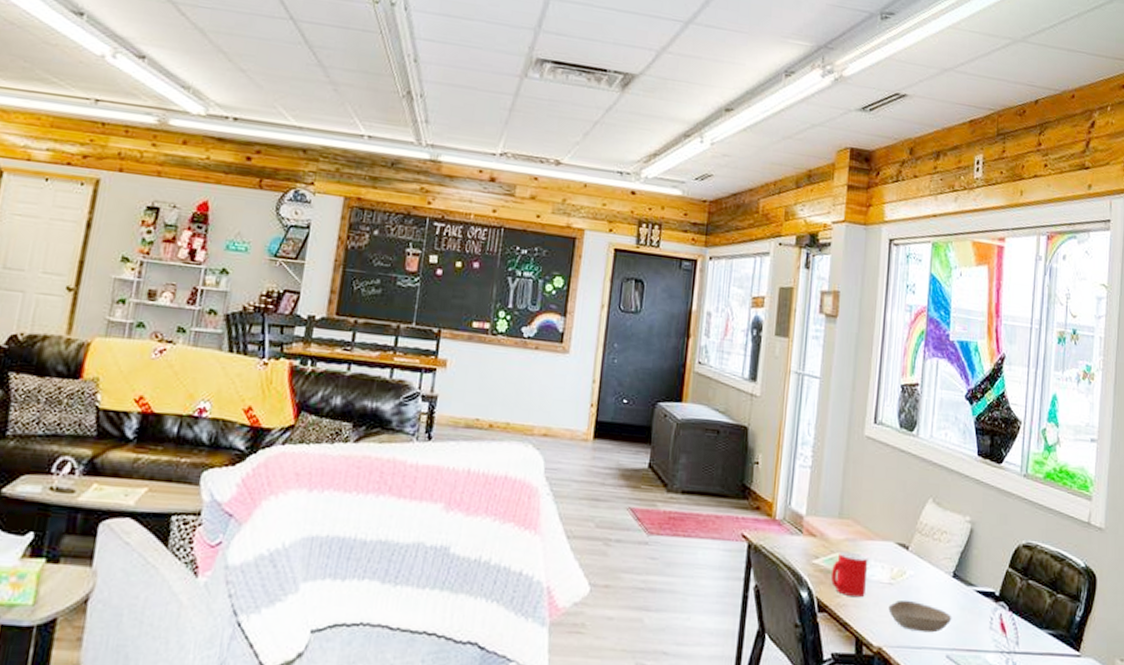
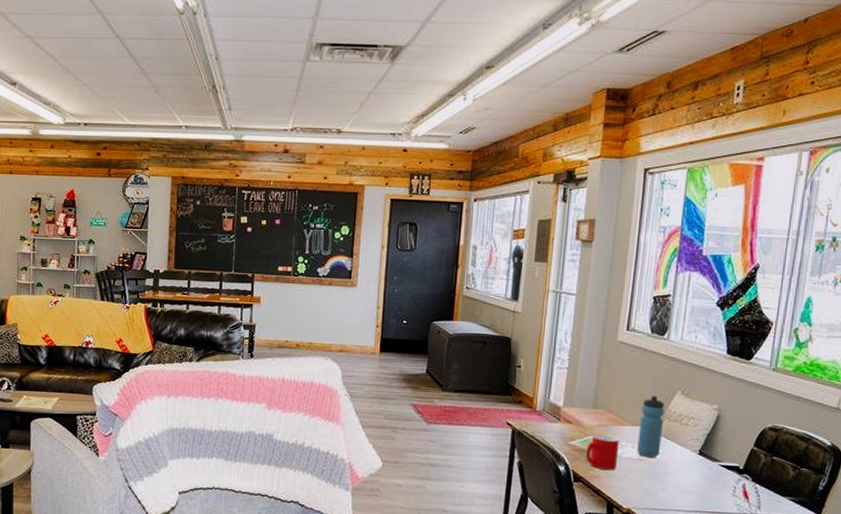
water bottle: none [887,503,916,581] -> present [637,395,665,458]
bowl: present [888,600,952,633] -> none [637,473,697,499]

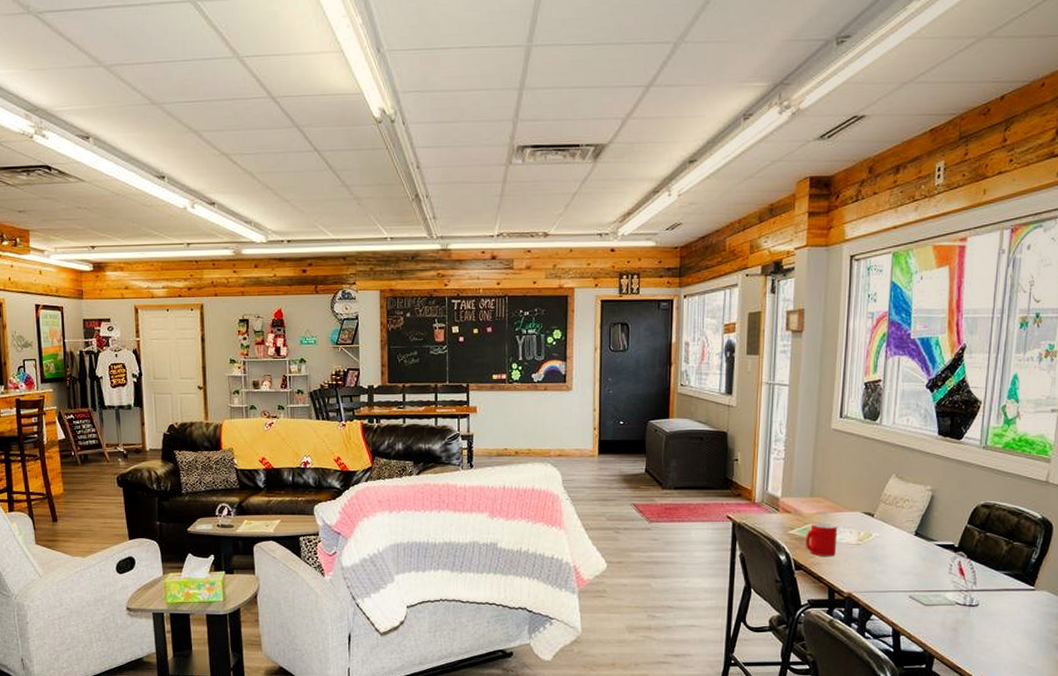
water bottle: present [637,395,665,458] -> none [855,480,881,541]

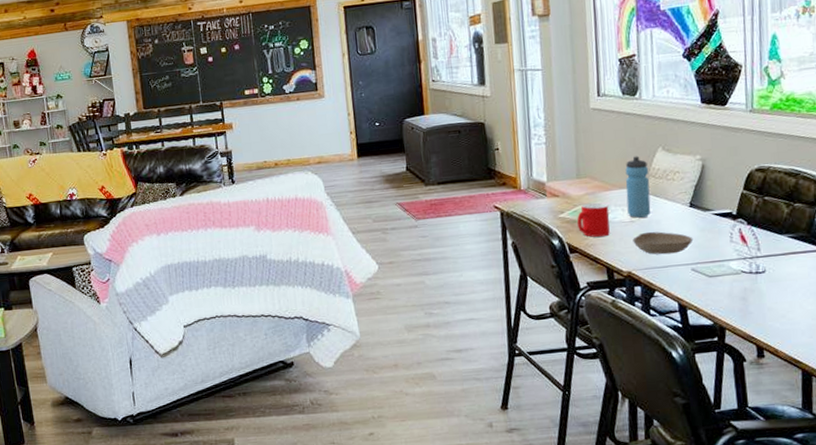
water bottle: none [855,480,881,541] -> present [625,156,651,218]
bowl: none [857,557,915,580] -> present [633,231,694,255]

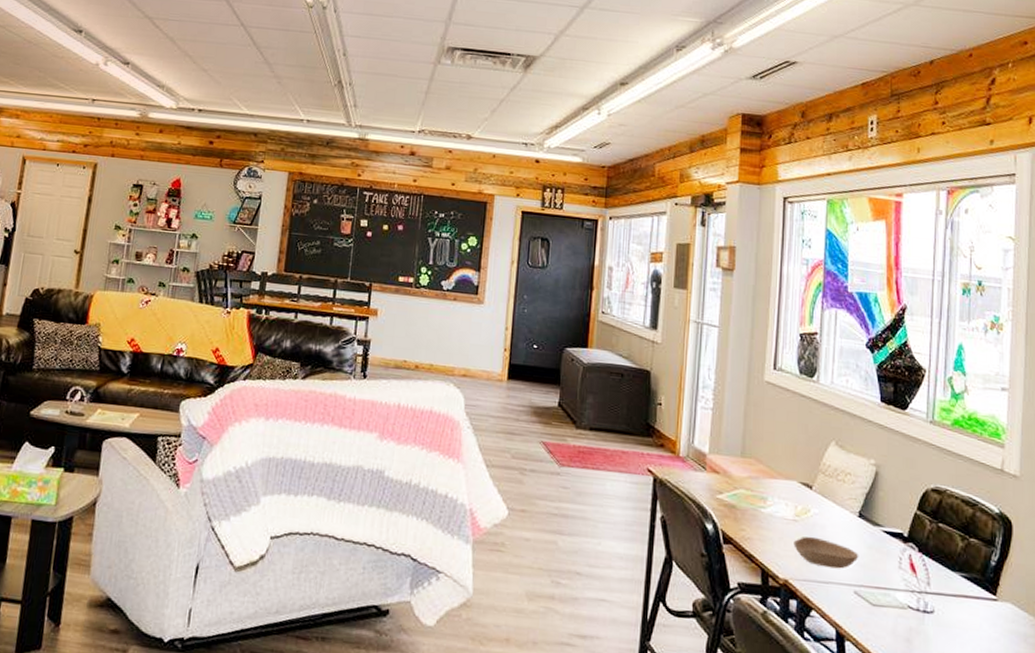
cup: present [577,202,610,238] -> none [736,488,772,532]
water bottle: present [625,156,651,218] -> none [791,445,819,519]

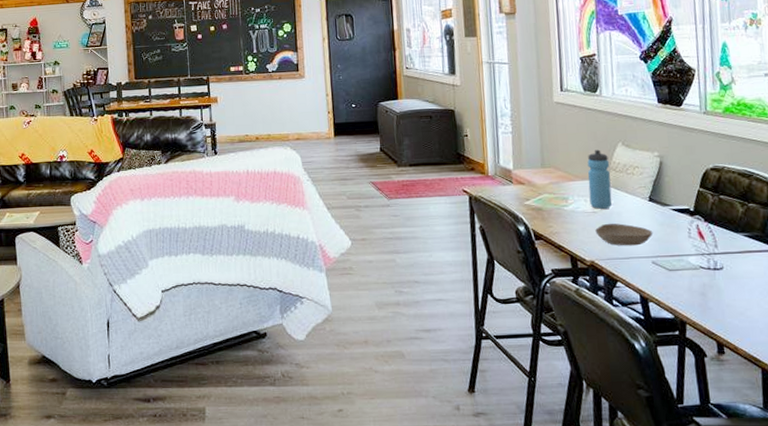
water bottle: none [791,445,819,519] -> present [587,149,613,209]

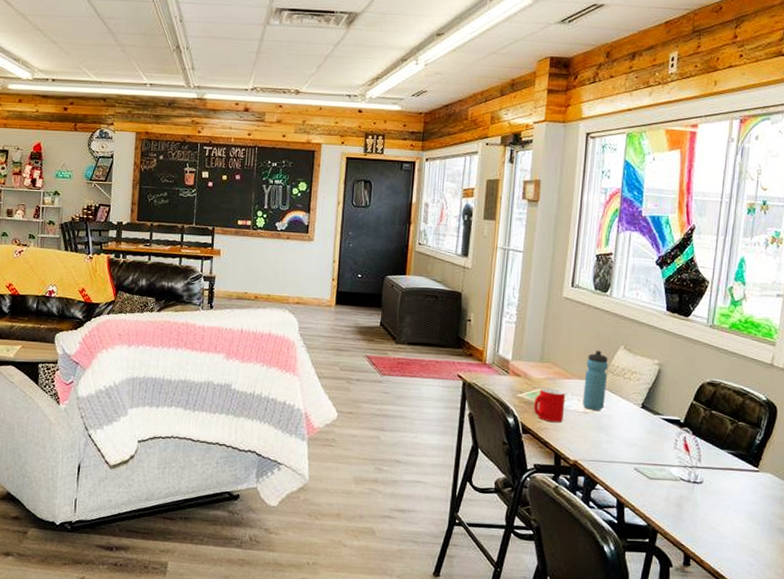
cup: none [542,192,574,226] -> present [534,387,566,423]
bowl: present [595,223,653,246] -> none [583,425,640,451]

